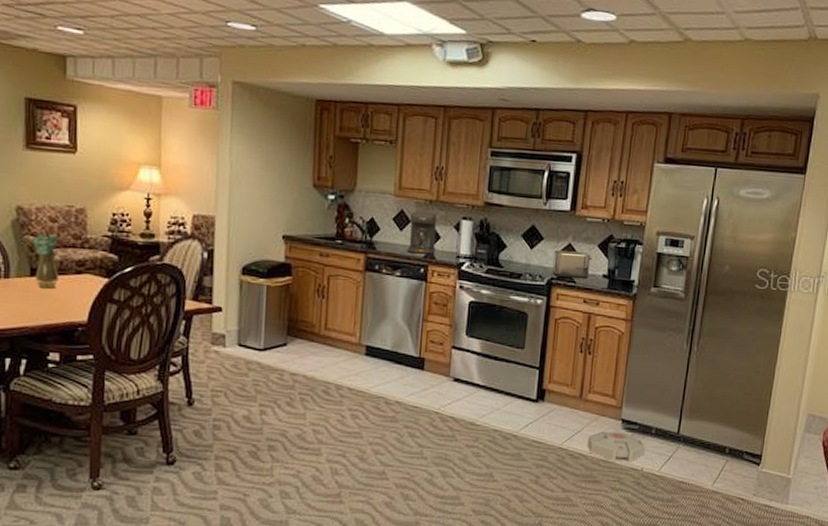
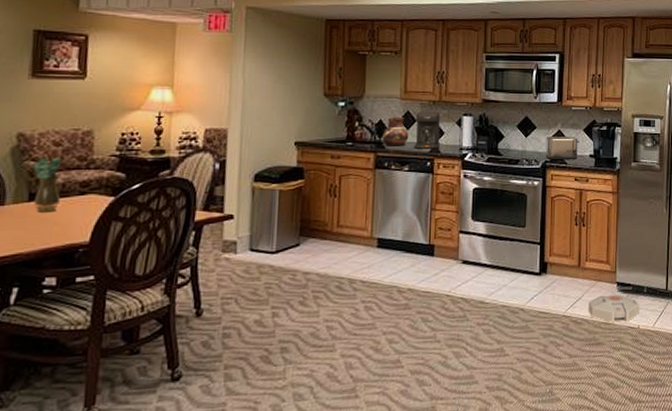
ceramic pot: none [373,214,402,249] -> present [382,116,409,146]

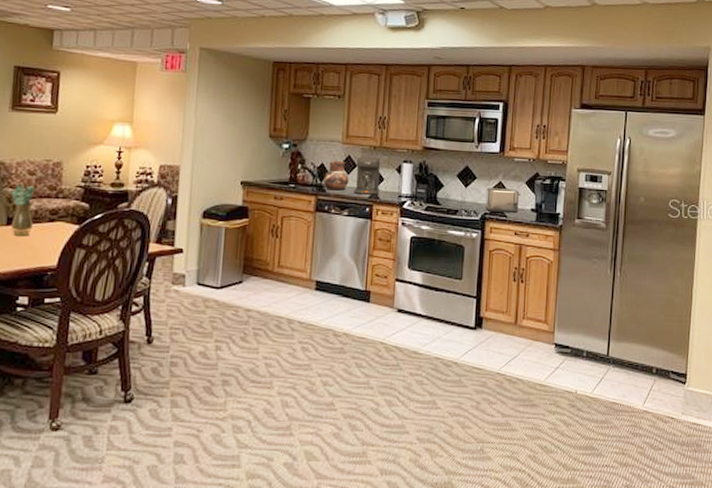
robot vacuum: present [589,294,640,322] -> none [524,355,579,386]

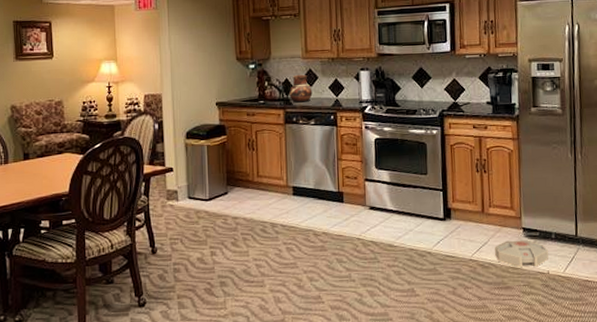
vase: present [10,183,35,236] -> none [23,123,45,169]
coffee maker: present [353,156,381,195] -> none [317,68,341,104]
toaster: present [485,188,521,214] -> none [441,85,475,109]
robot vacuum: none [524,355,579,386] -> present [495,240,549,267]

